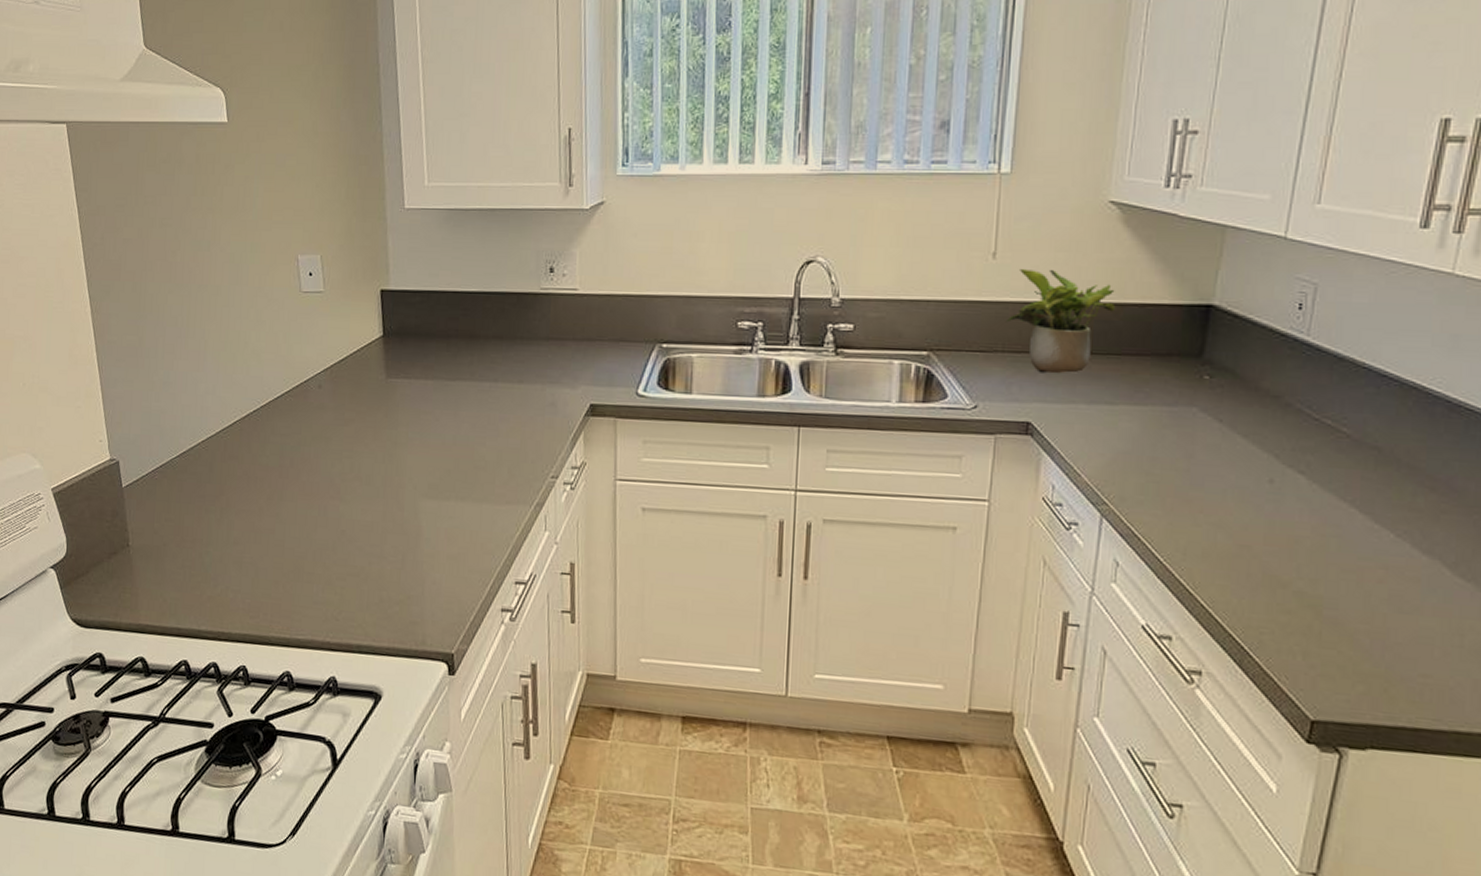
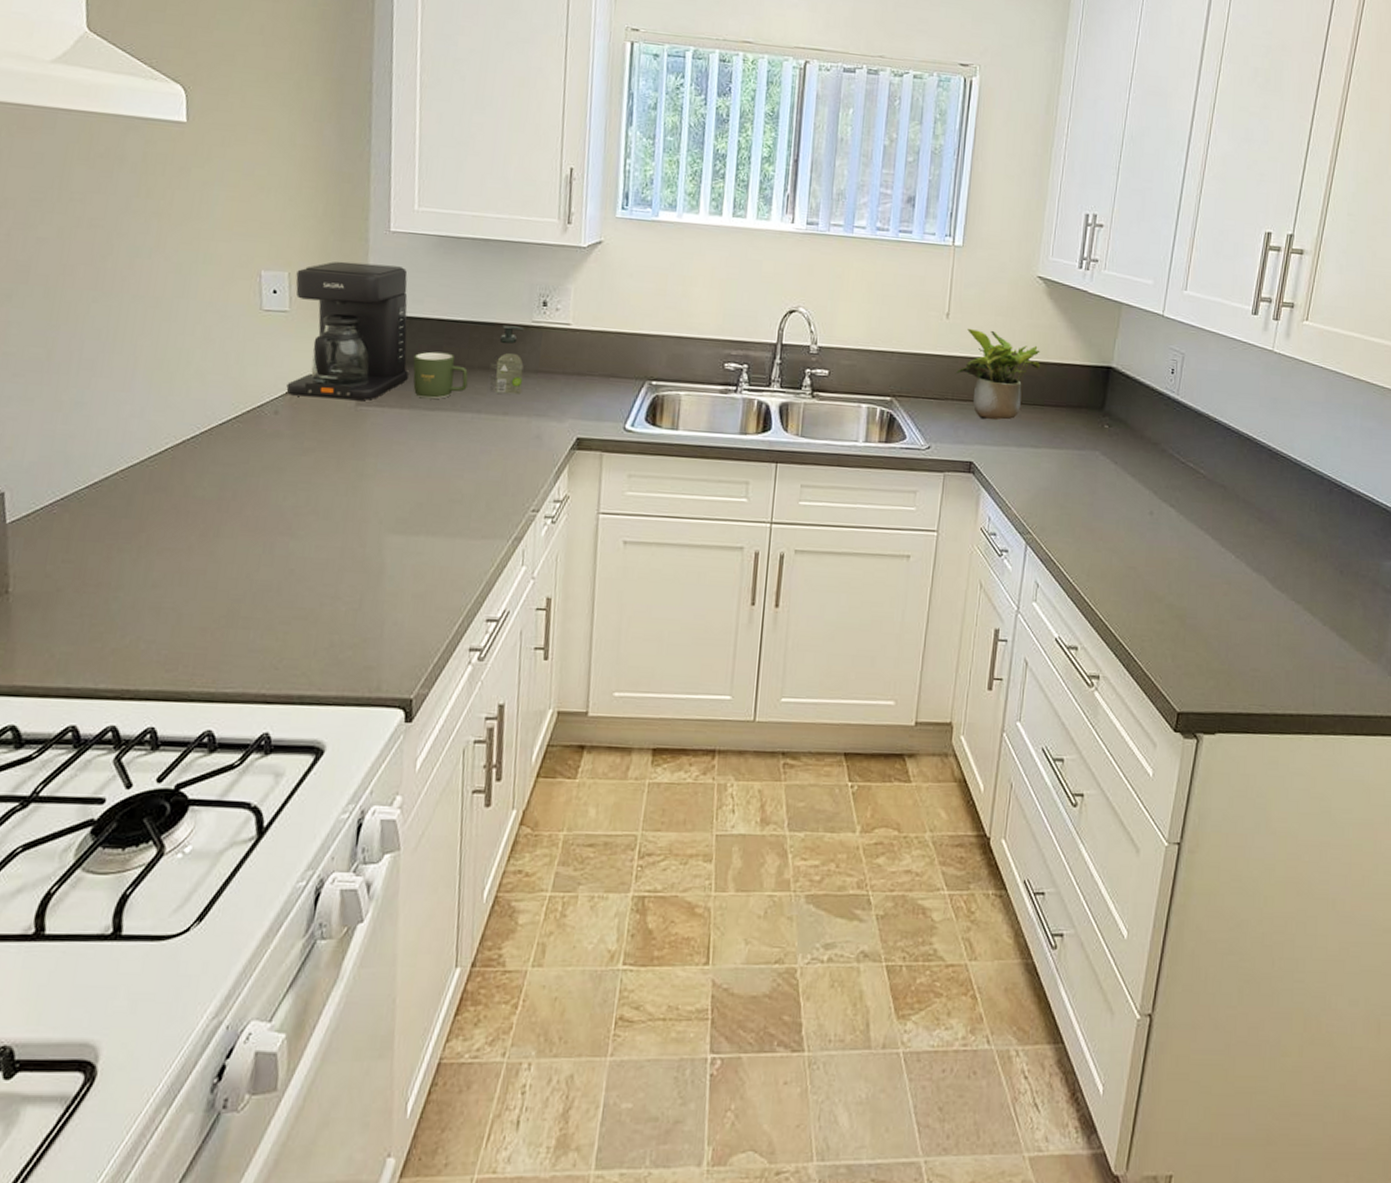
coffee maker: none [326,241,430,373] -> present [286,261,409,400]
mug: none [433,323,484,370] -> present [413,351,468,400]
soap dispenser: none [503,294,535,363] -> present [490,325,524,395]

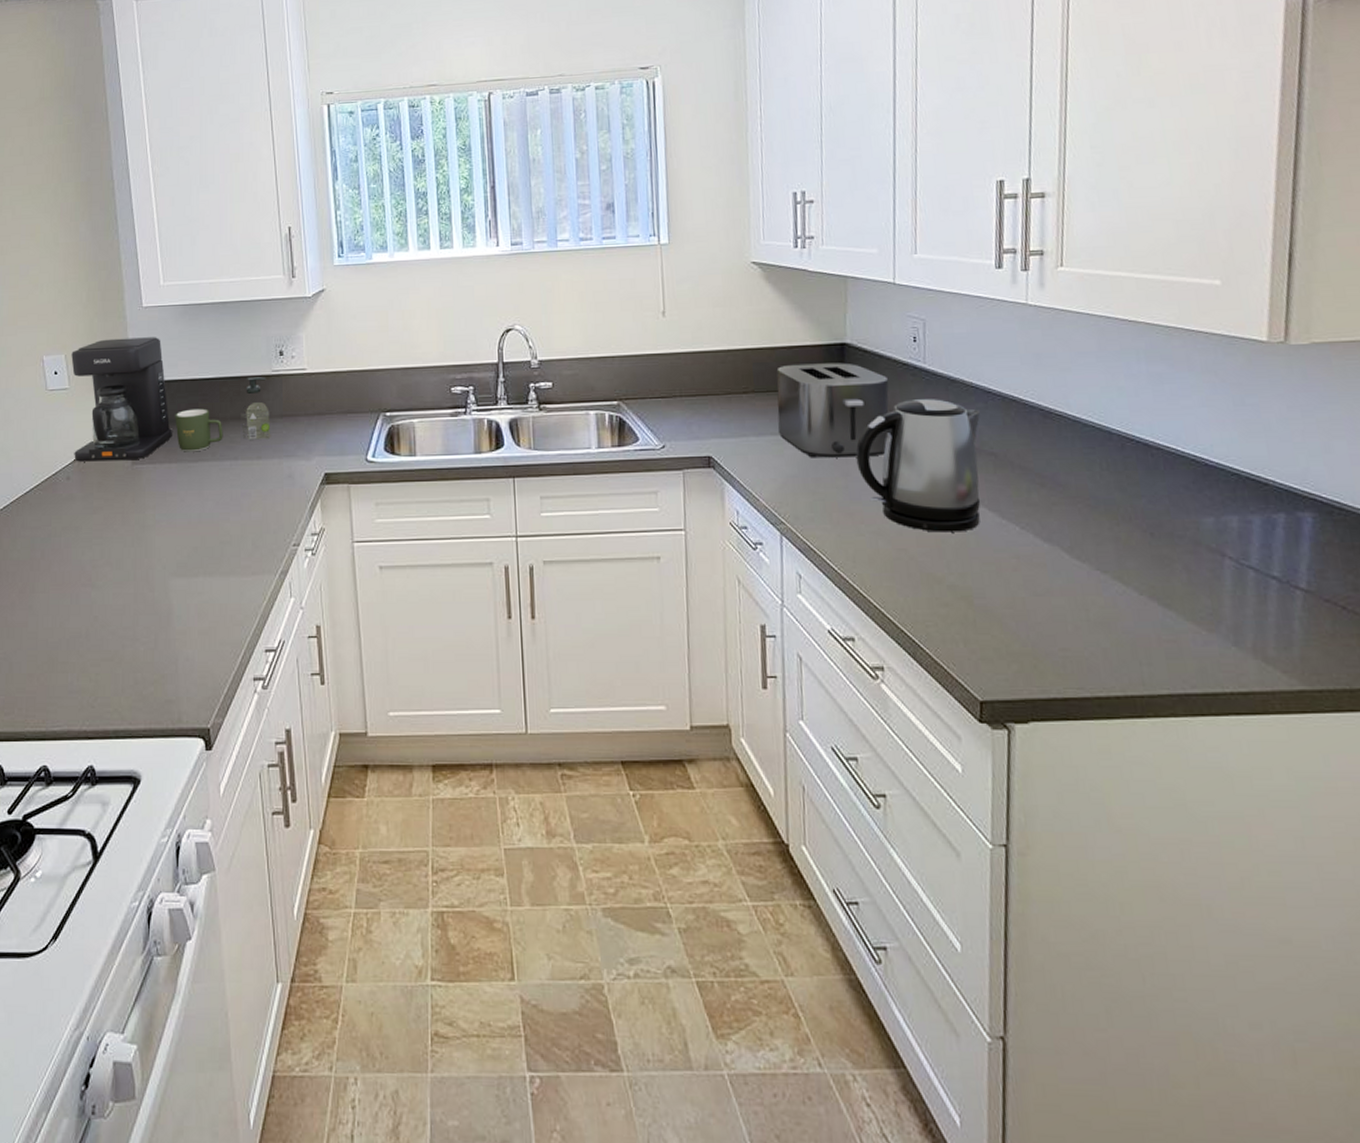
potted plant: present [956,329,1040,420] -> none [681,323,768,413]
toaster: none [1037,381,1145,478] -> present [776,363,889,458]
kettle: none [1104,427,1218,556] -> present [855,399,981,533]

